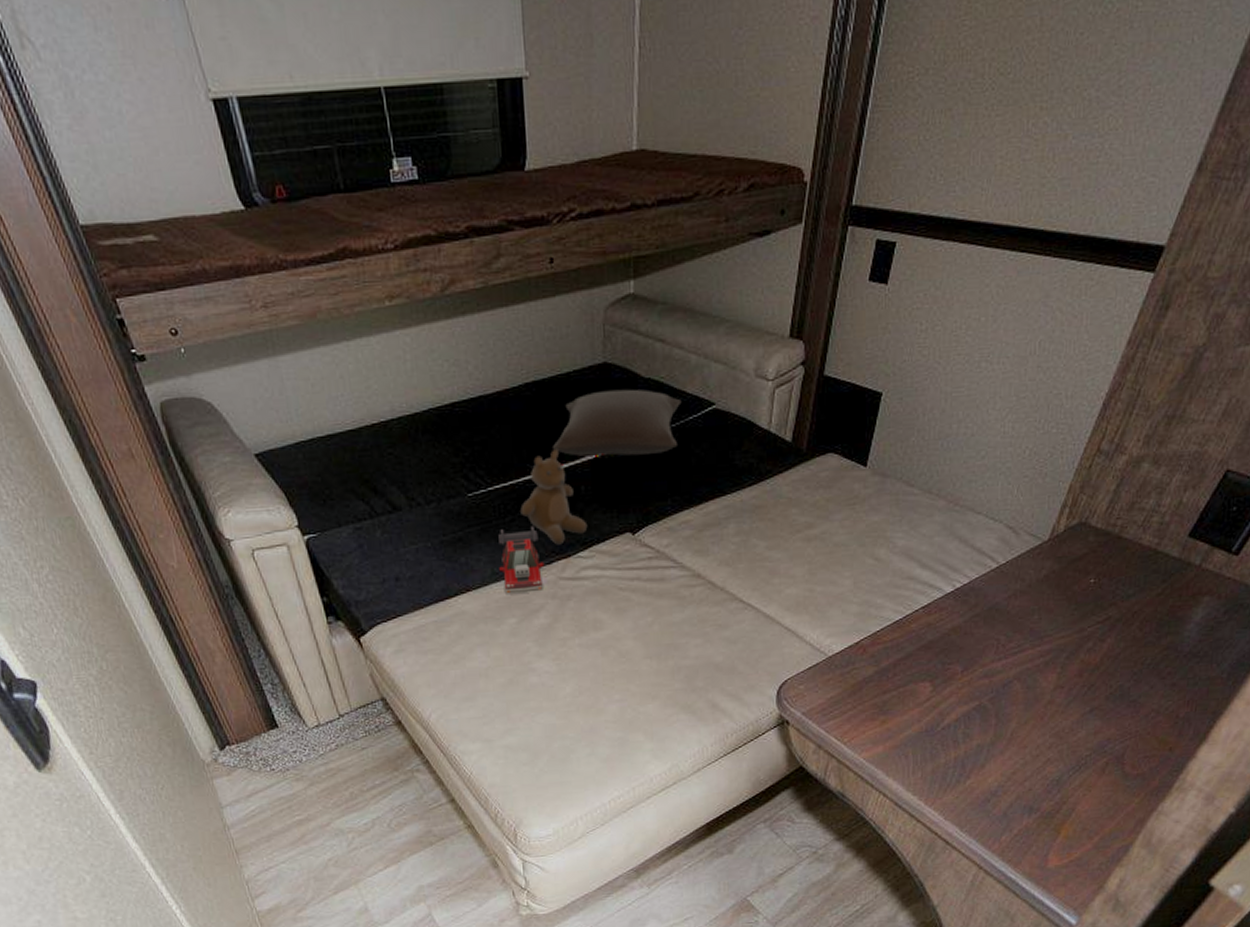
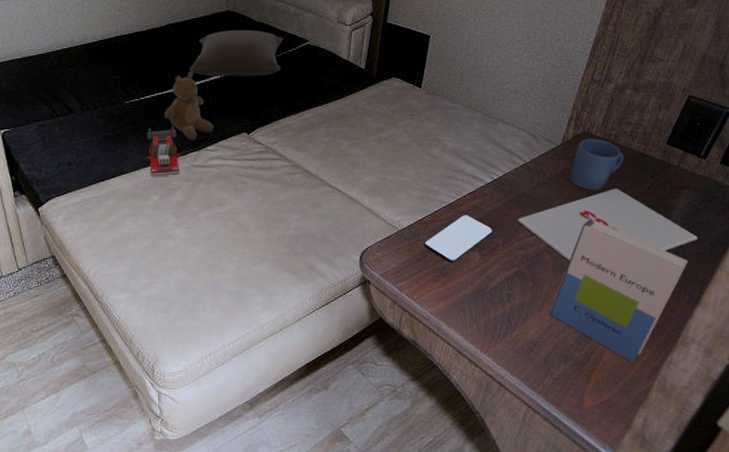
phone: none [859,635,951,696] -> present [423,215,493,262]
magazine: none [983,596,1214,691] -> present [517,188,698,261]
book: none [1014,637,1198,813] -> present [549,219,688,362]
mug: none [1055,531,1131,600] -> present [569,139,624,190]

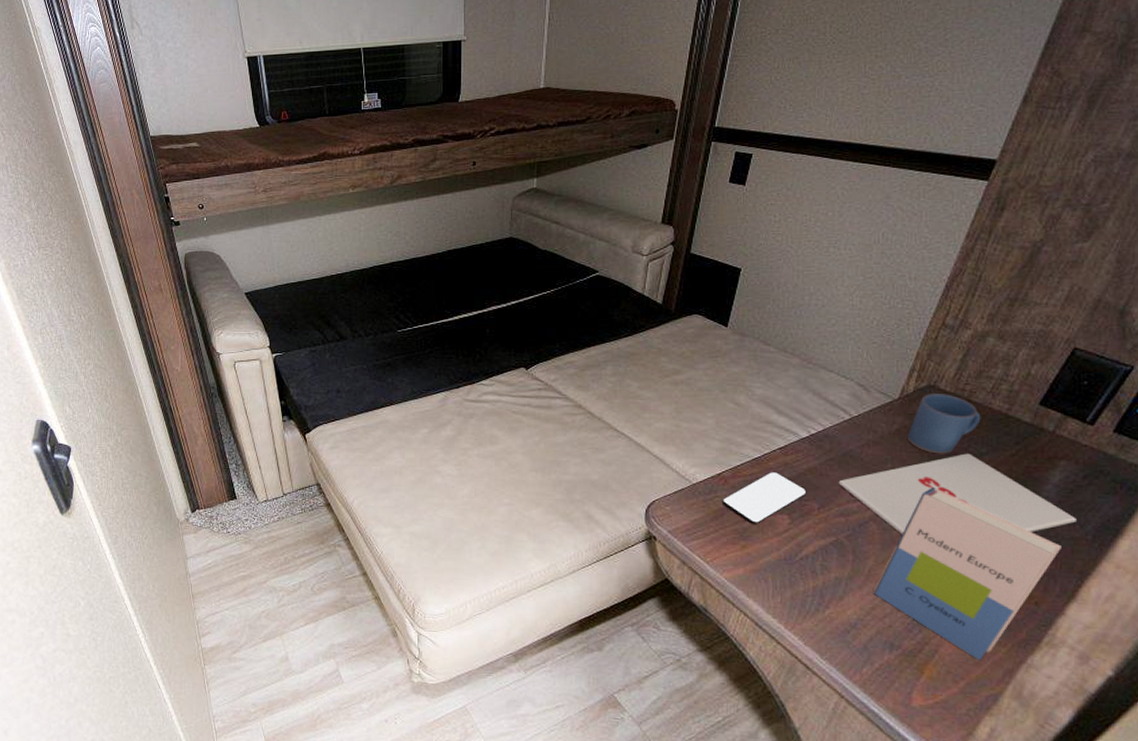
toy car: present [147,126,181,177] -> none [417,357,453,410]
teddy bear: present [164,71,214,141] -> none [437,300,490,374]
pillow: present [189,29,284,77] -> none [466,258,571,309]

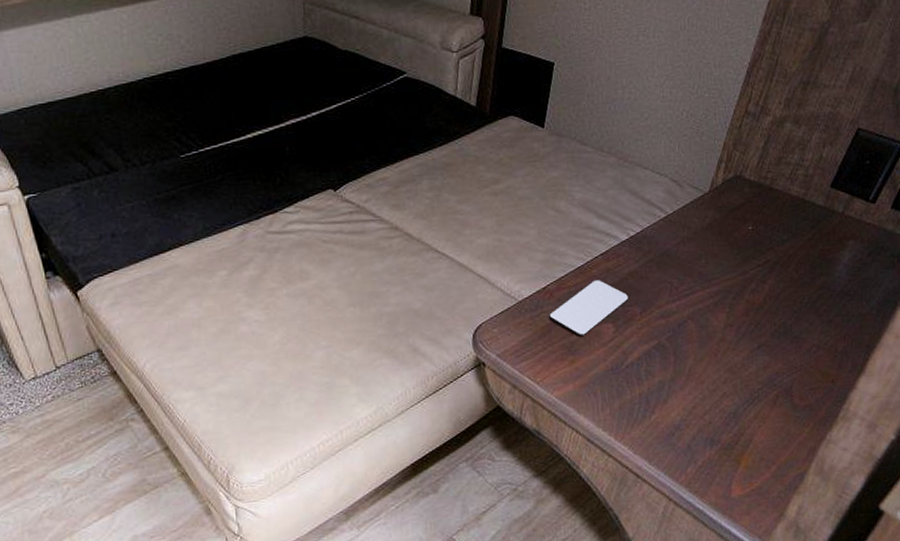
magazine: present [838,453,1076,534] -> none [657,241,863,329]
book: present [873,488,1061,660] -> none [693,279,852,443]
mug: present [907,394,981,454] -> none [718,183,782,245]

